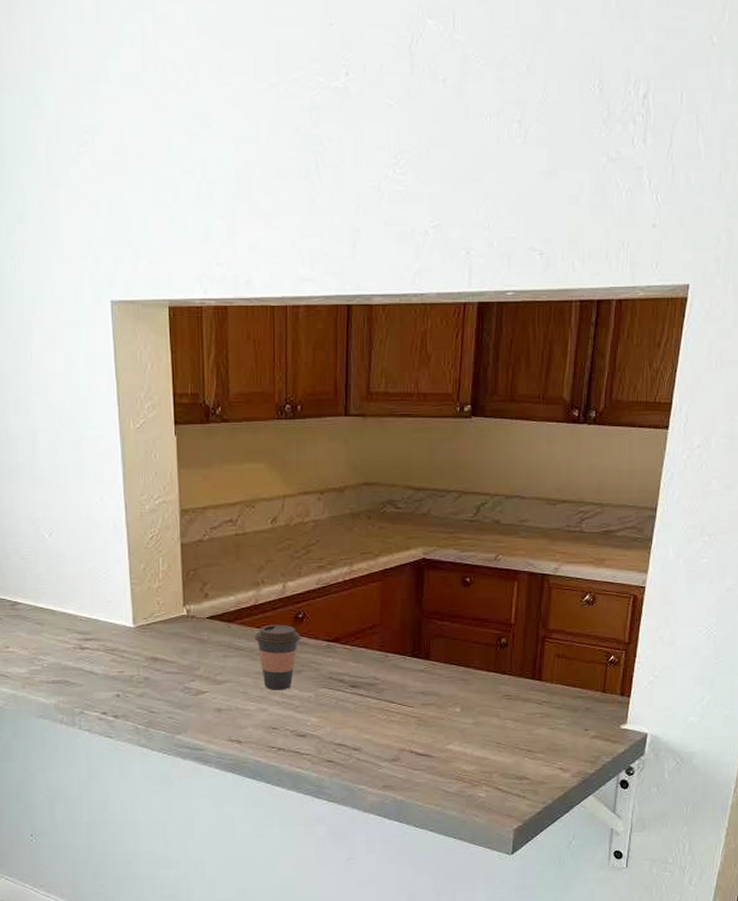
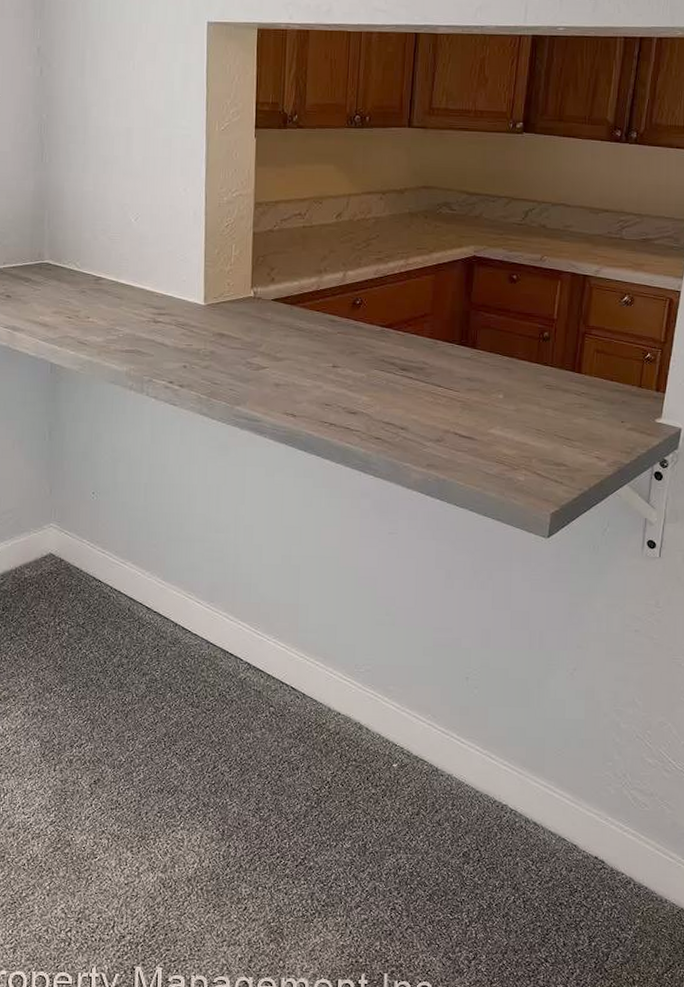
coffee cup: present [254,624,301,691] -> none [314,308,357,370]

